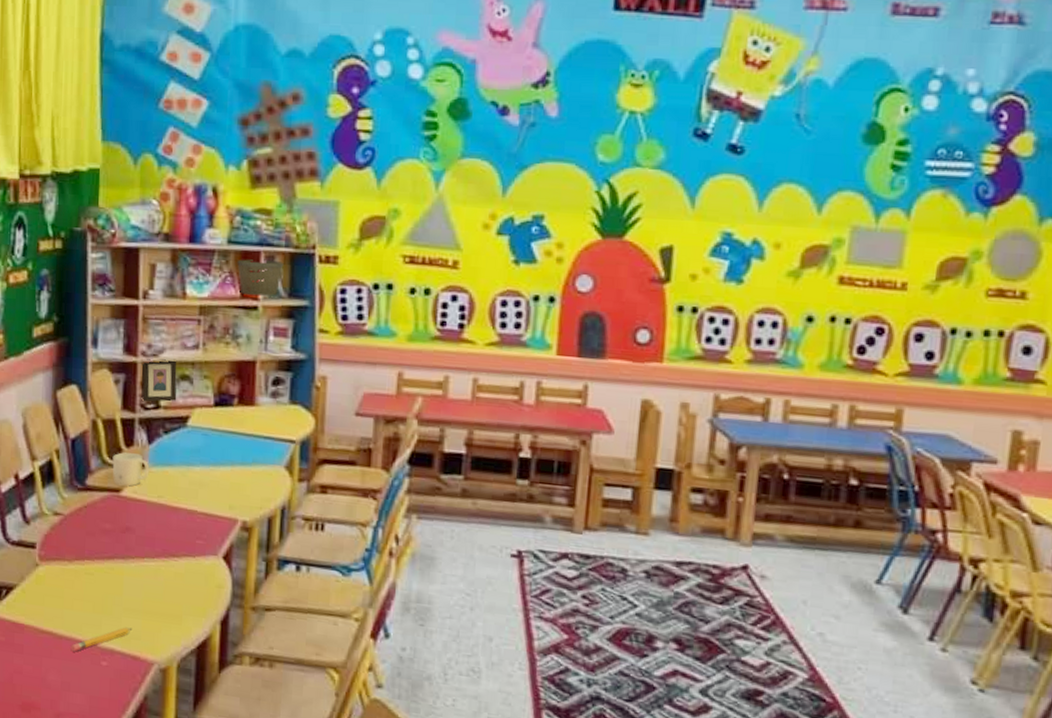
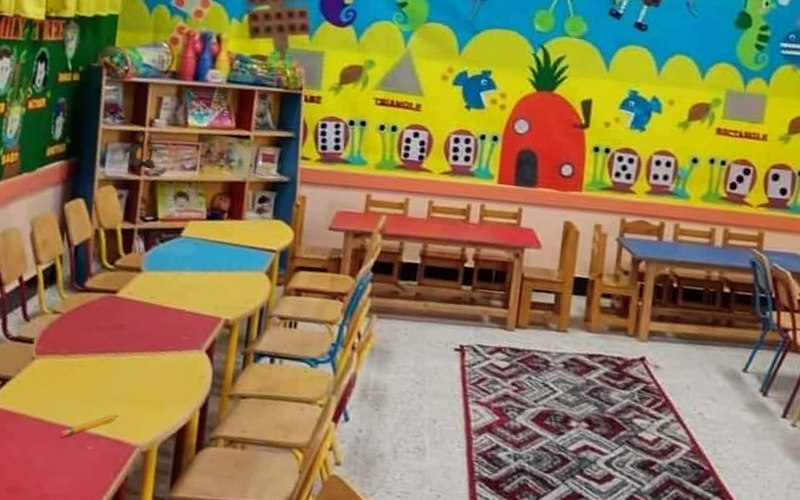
mug: present [112,452,150,488] -> none [110,258,145,289]
stuffed animal: none [117,303,156,348] -> present [124,129,159,169]
picture frame: present [142,359,177,402] -> none [142,178,176,215]
basket: present [237,259,284,297] -> none [234,96,274,128]

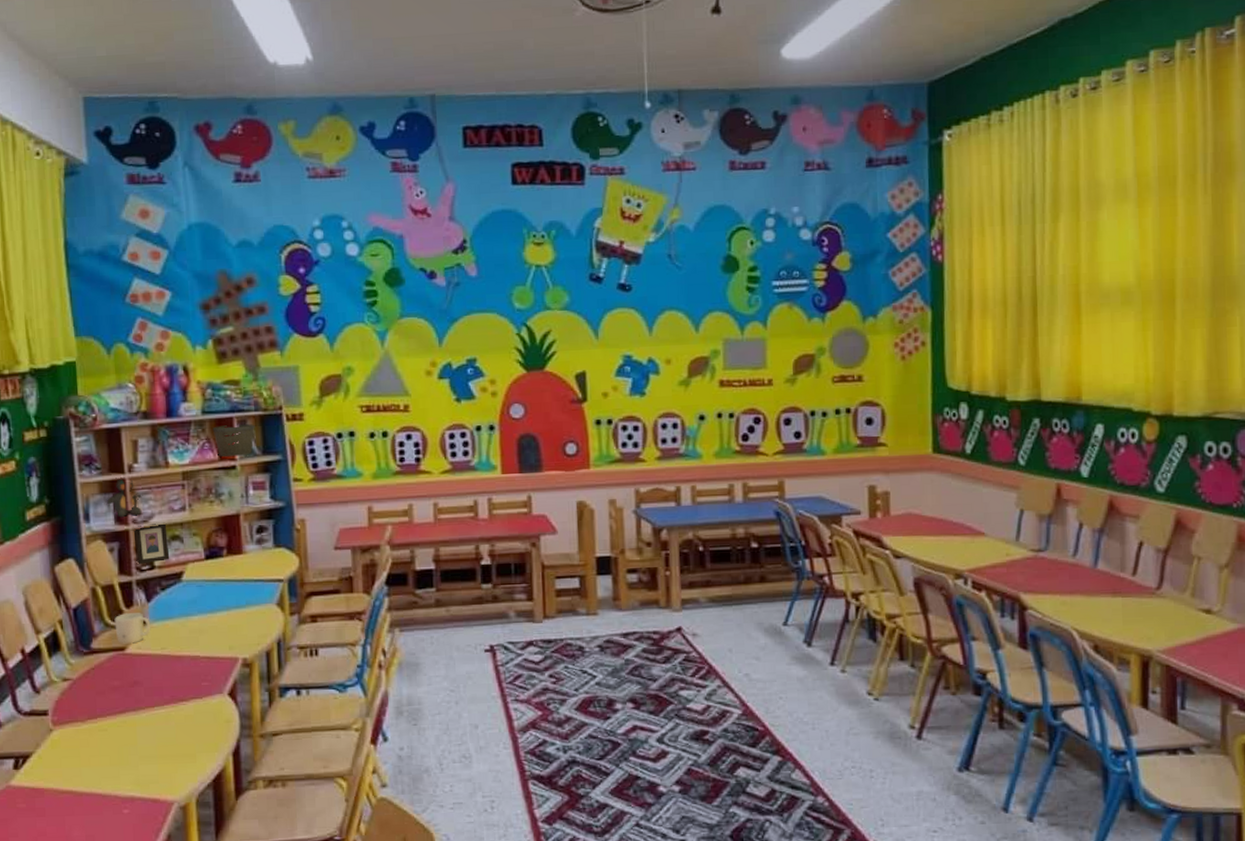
pencil: present [59,414,119,438] -> none [91,773,150,806]
mug: none [110,258,145,289] -> present [114,613,151,645]
picture frame: none [142,178,176,215] -> present [134,522,170,565]
basket: none [234,96,274,128] -> present [212,424,255,458]

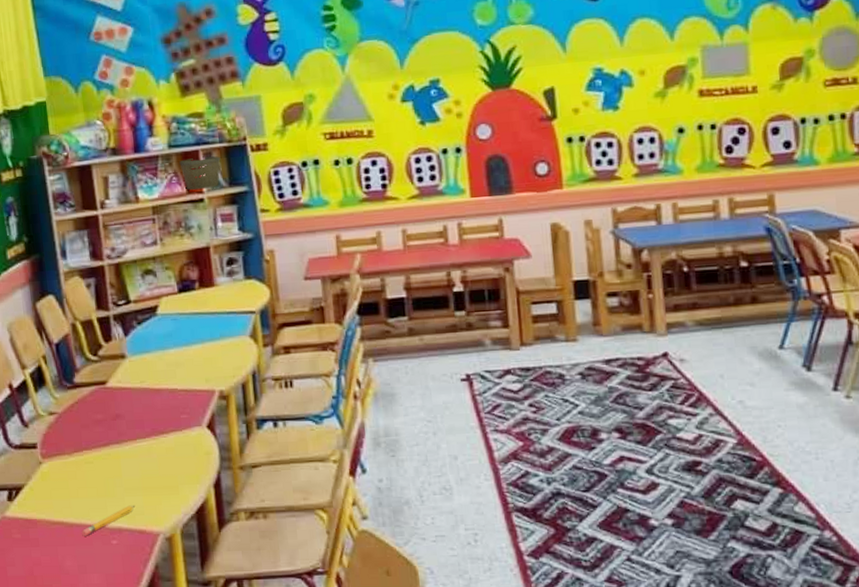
pencil: none [91,773,150,806] -> present [81,505,136,536]
stuffed animal: present [107,477,143,518] -> none [82,214,116,254]
mug: present [114,613,151,645] -> none [94,347,130,379]
picture frame: present [134,522,170,565] -> none [109,257,144,300]

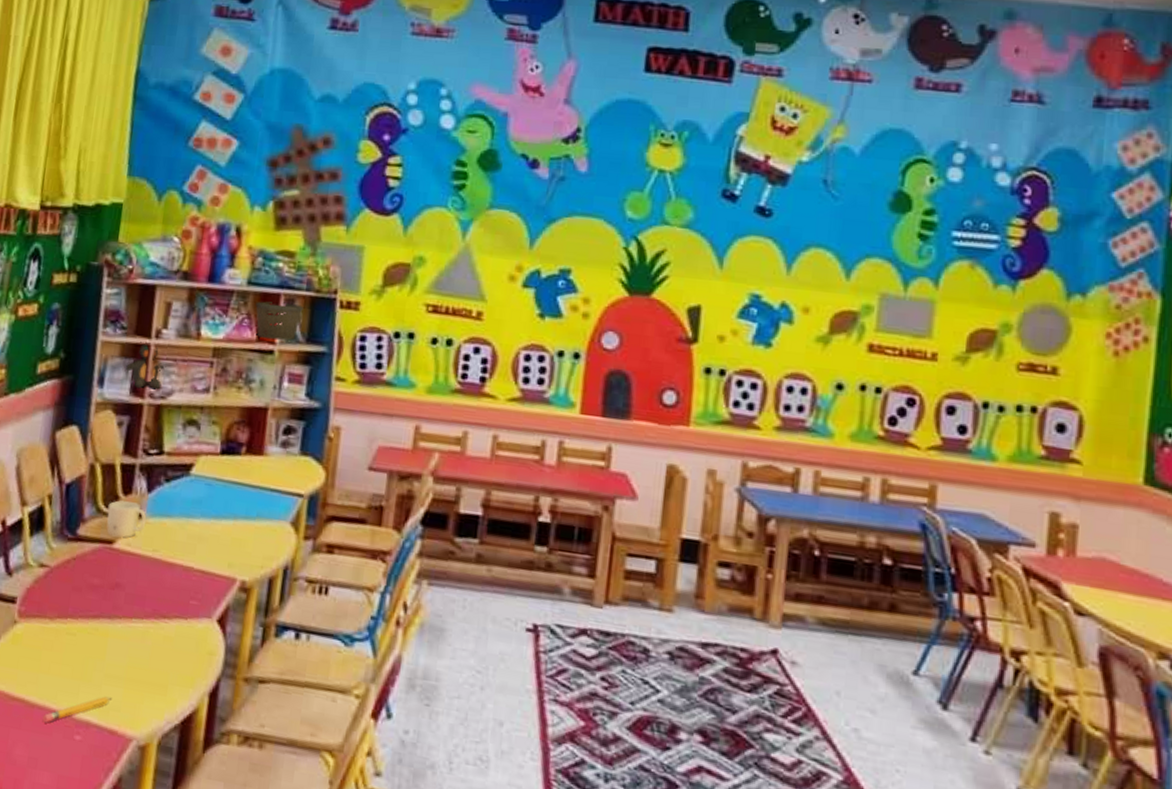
stuffed animal: none [82,214,116,254] -> present [126,341,166,390]
mug: none [94,347,130,379] -> present [106,500,147,539]

